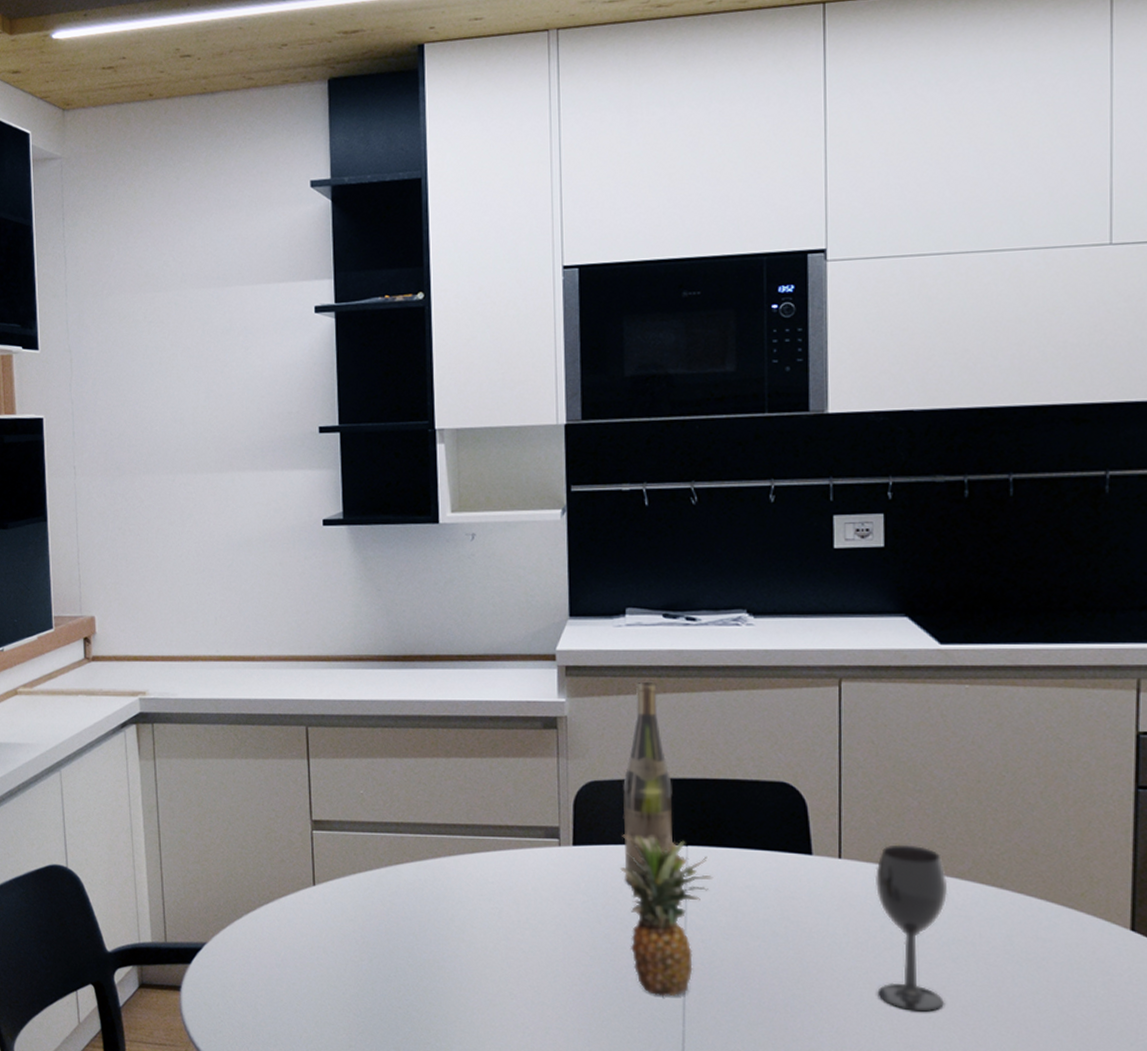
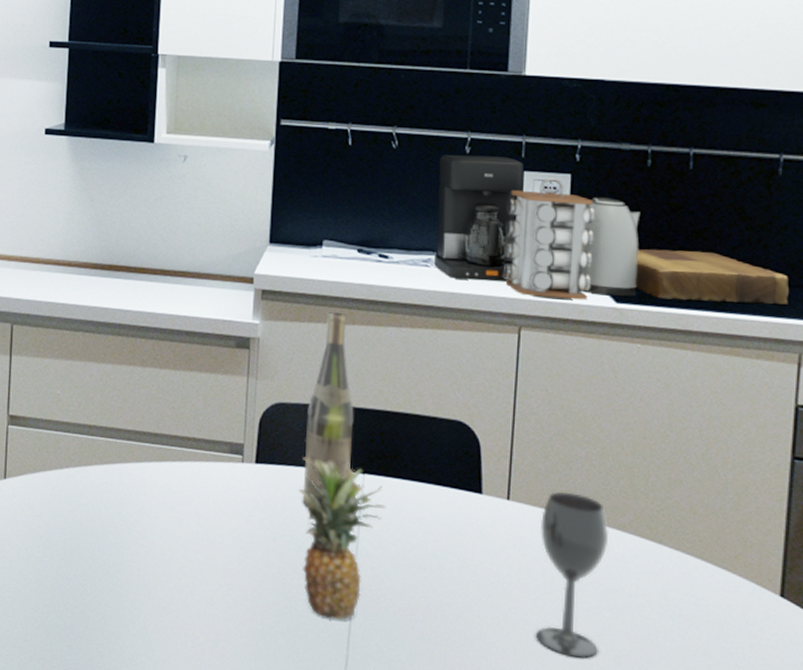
coffee maker: none [743,502,834,635] -> present [434,154,525,282]
spice rack: none [817,519,913,647] -> present [502,177,596,301]
kettle: none [901,533,962,638] -> present [580,196,641,297]
cutting board: none [959,581,1124,635] -> present [635,249,790,305]

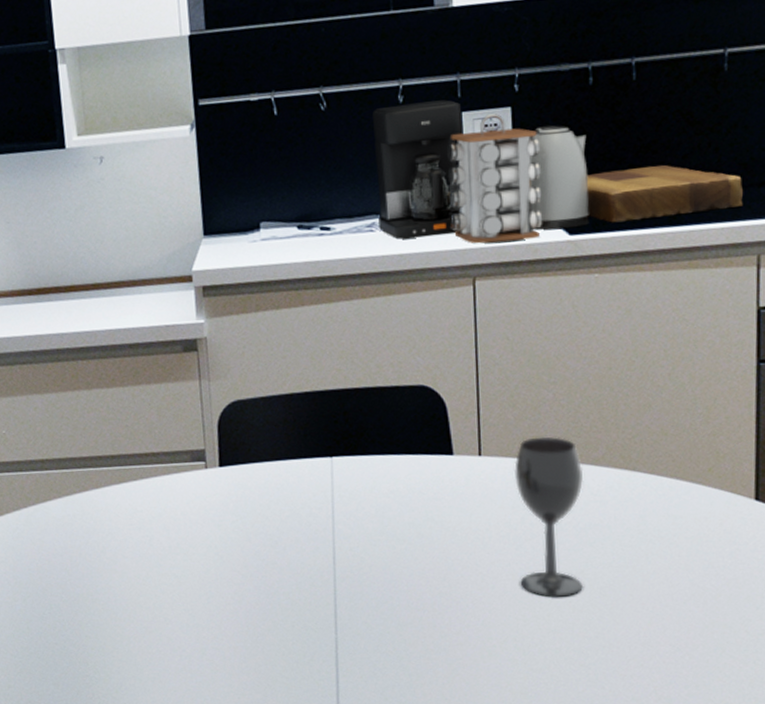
fruit: present [299,457,387,620] -> none [267,449,359,607]
wine bottle: present [302,312,354,508] -> none [266,296,317,501]

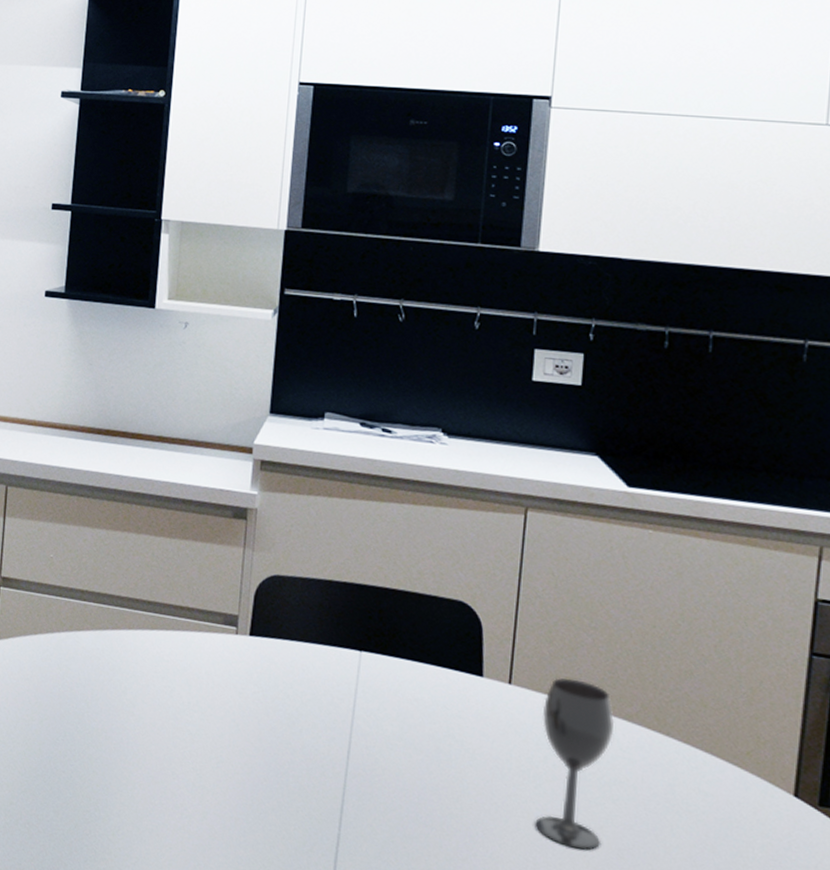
coffee maker: present [372,99,463,239] -> none [439,329,536,461]
spice rack: present [447,113,542,244] -> none [510,356,609,483]
kettle: present [529,124,589,230] -> none [591,377,656,481]
cutting board: present [586,165,744,223] -> none [648,432,812,495]

